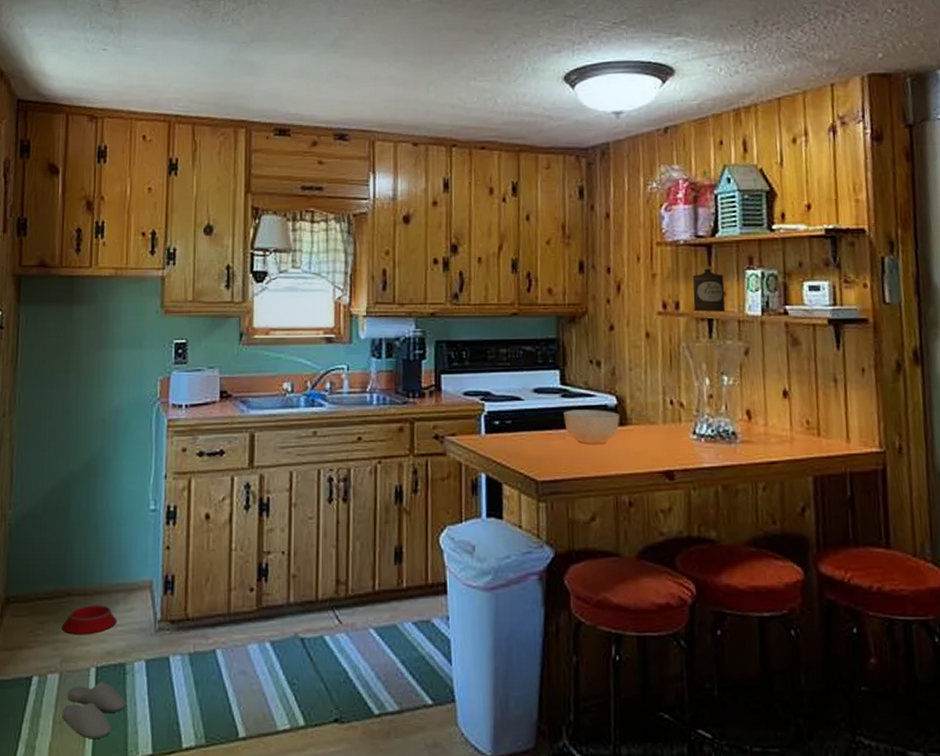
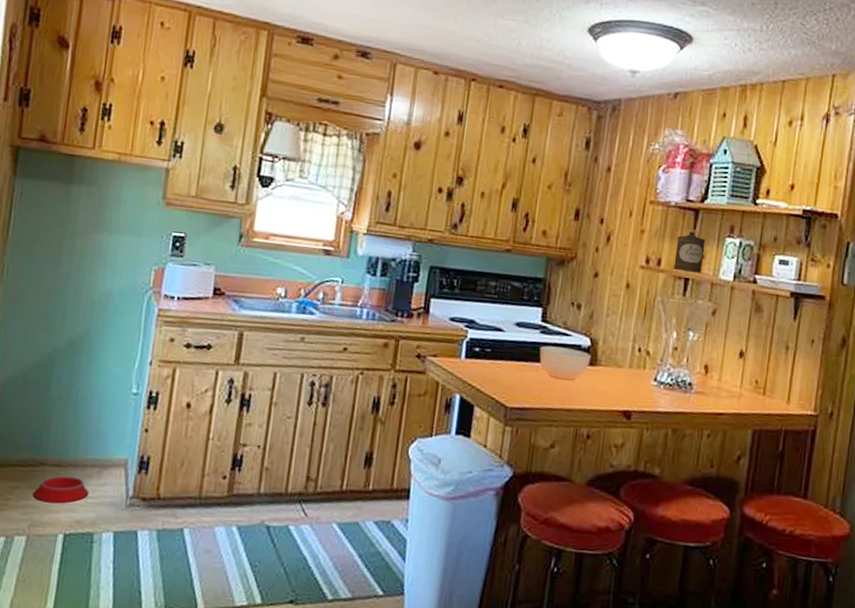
slippers: present [62,681,126,739] -> none [26,547,91,600]

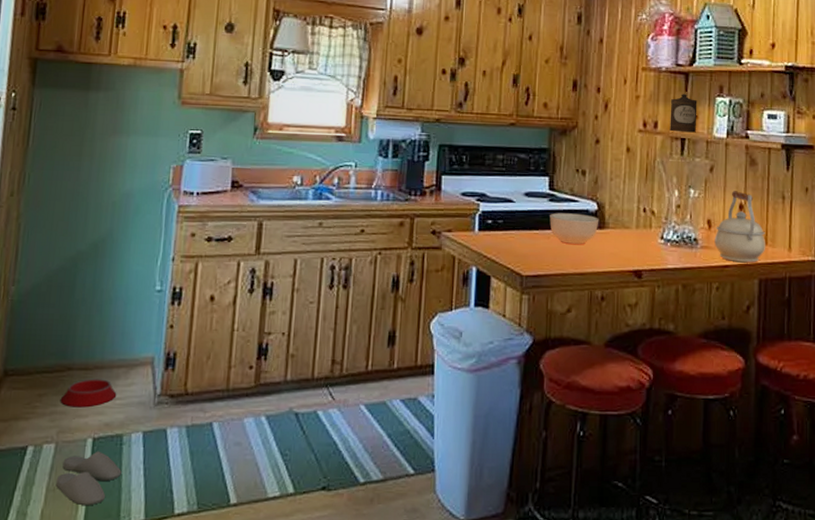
slippers: none [26,547,91,600] -> present [55,451,122,506]
kettle: none [710,337,764,413] -> present [714,191,766,263]

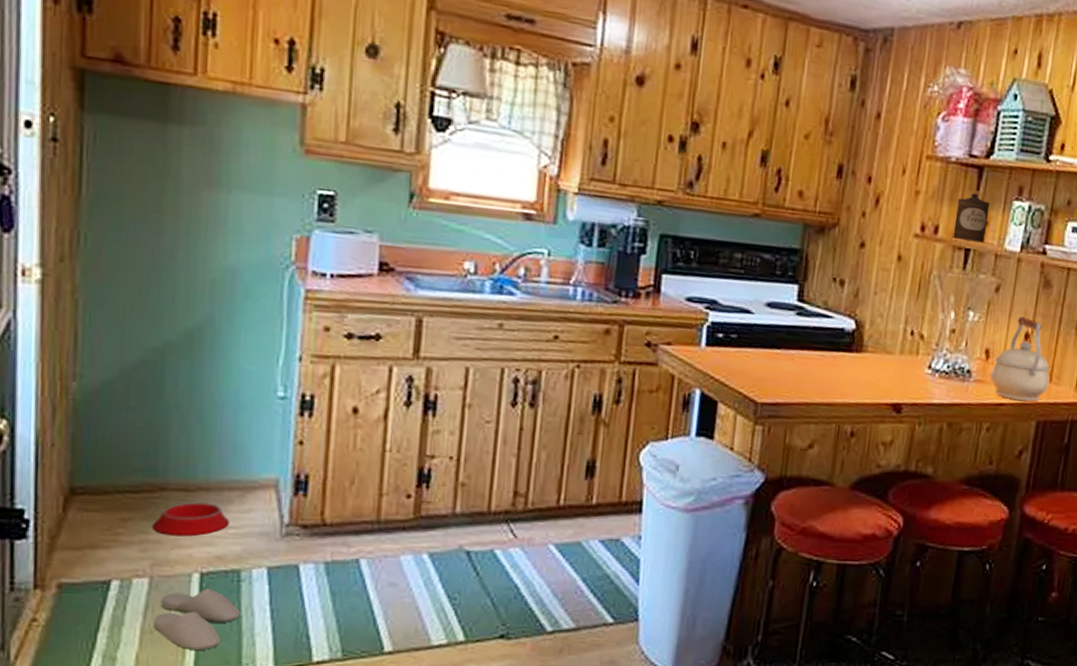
bowl: present [549,213,599,245] -> none [795,329,857,371]

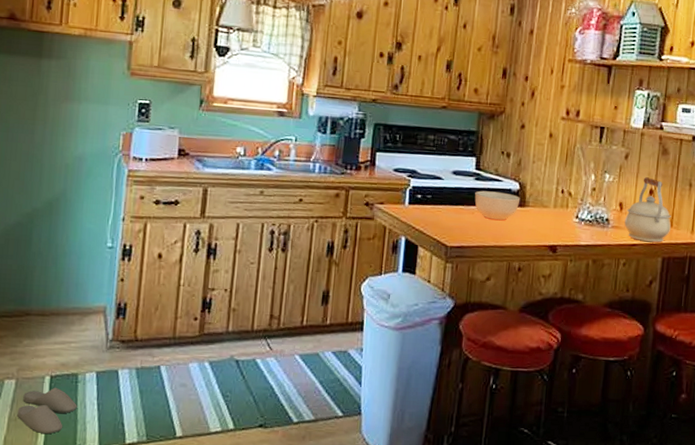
pet bowl: present [152,502,230,537] -> none [19,323,72,349]
bowl: none [795,329,857,371] -> present [474,190,521,221]
canister: present [952,193,990,243] -> none [590,85,618,122]

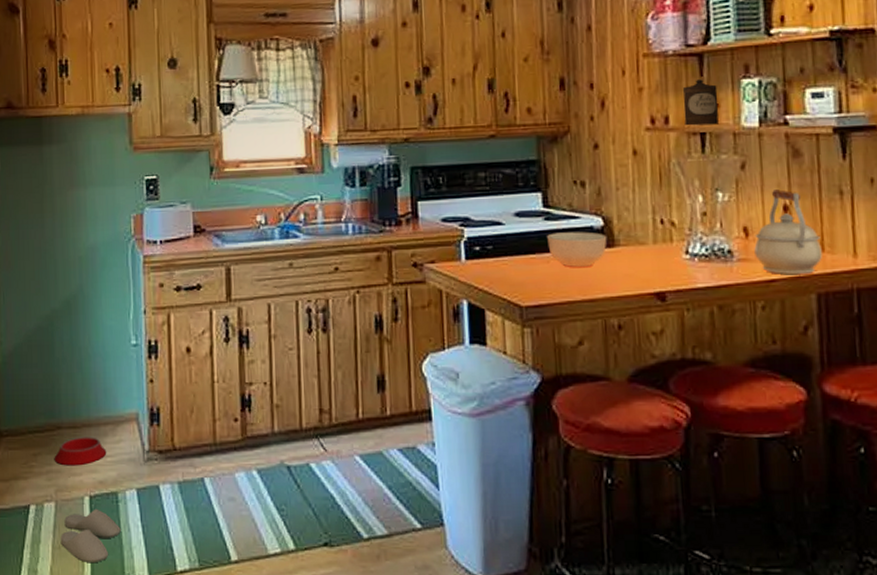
pet bowl: none [19,323,72,349] -> present [54,437,107,466]
canister: none [590,85,618,122] -> present [683,79,719,126]

